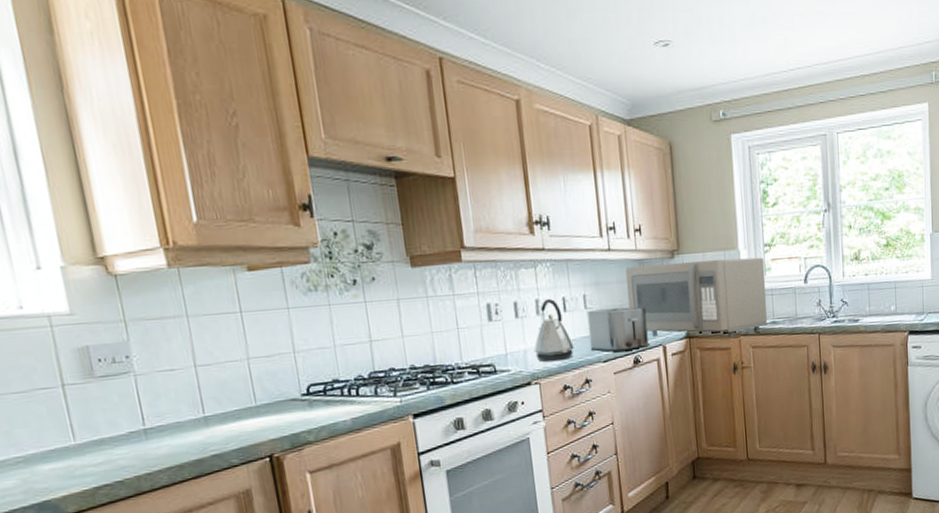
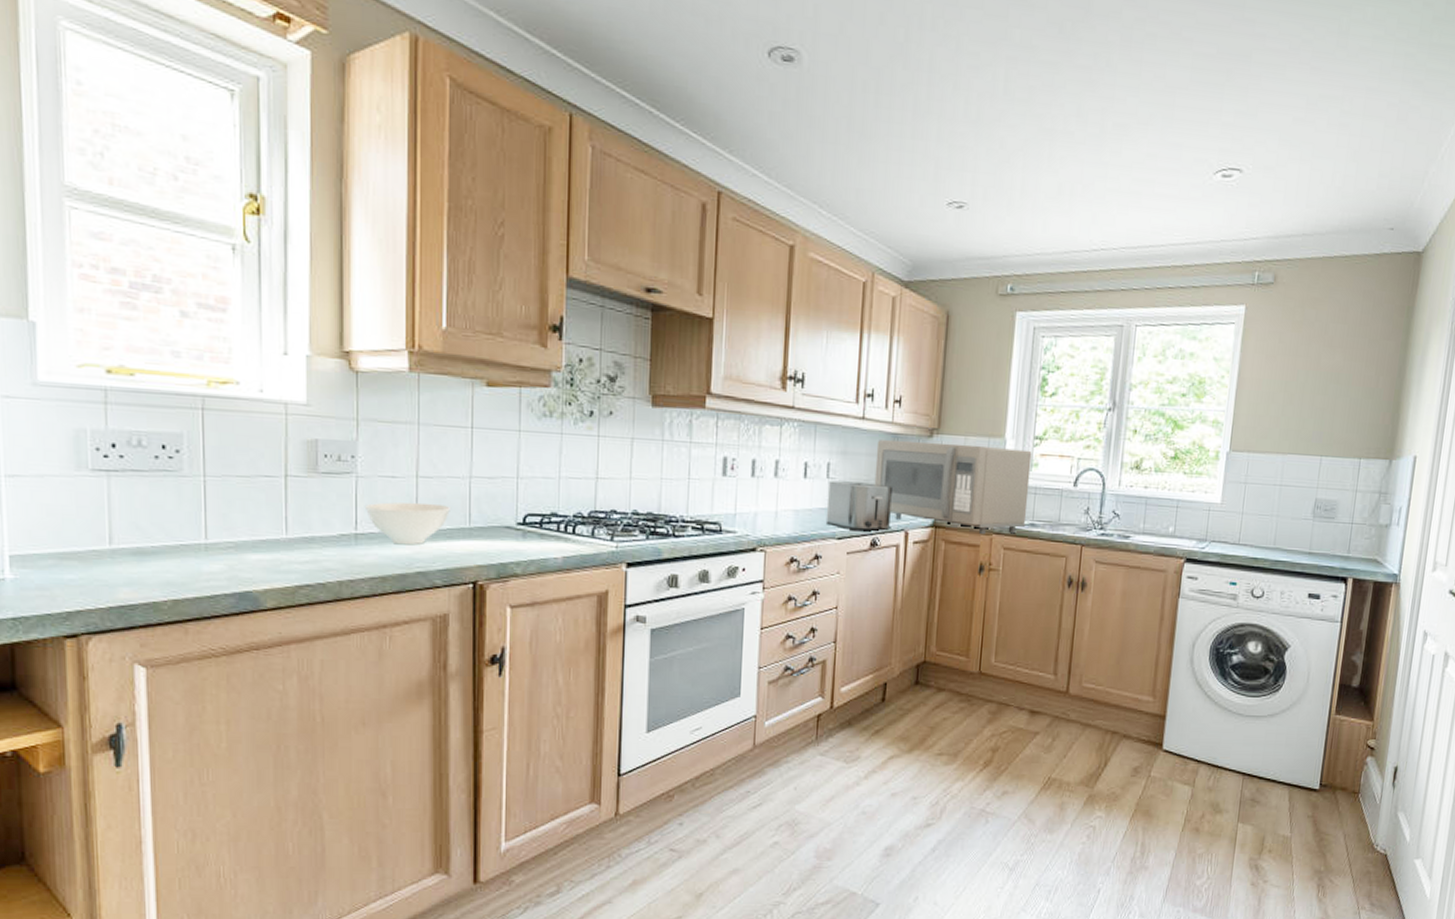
bowl: none [149,388,235,433] -> present [366,502,450,546]
kettle: present [533,298,574,363] -> none [765,461,809,531]

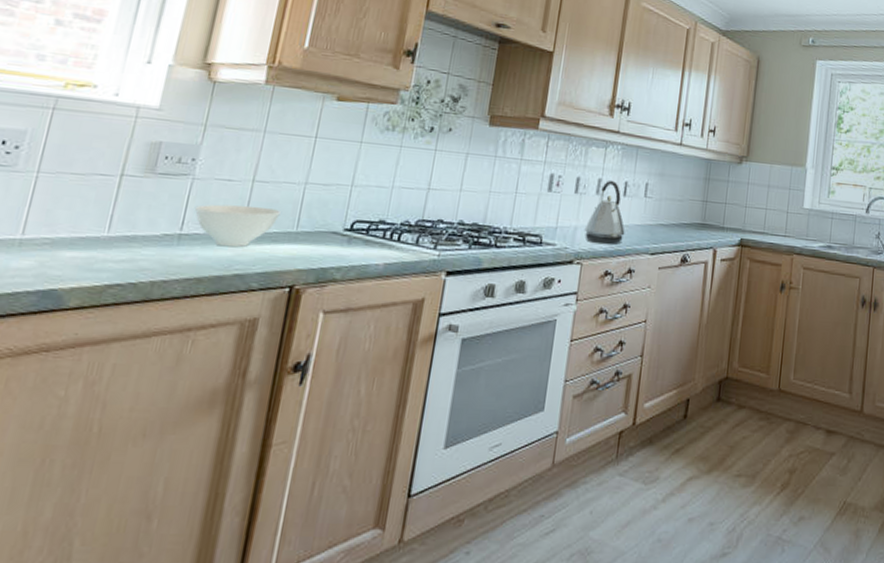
kettle: none [765,461,809,531] -> present [584,180,625,246]
toaster: present [825,480,892,532] -> none [640,199,704,249]
microwave: present [874,440,1032,535] -> none [687,164,830,255]

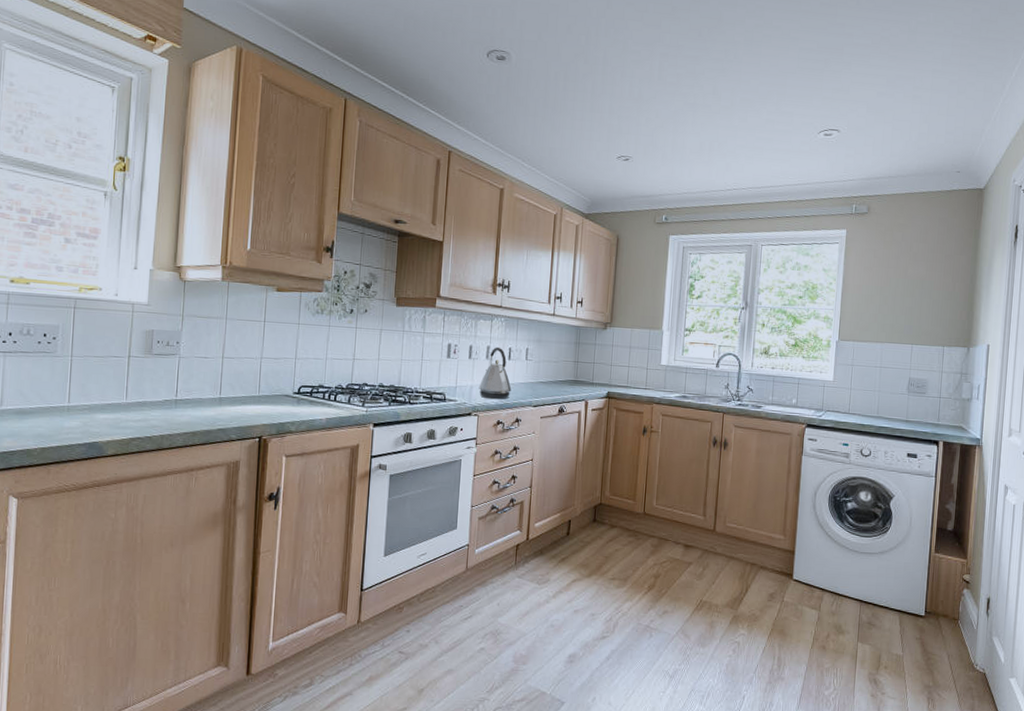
bowl: present [195,204,281,248] -> none [184,376,245,409]

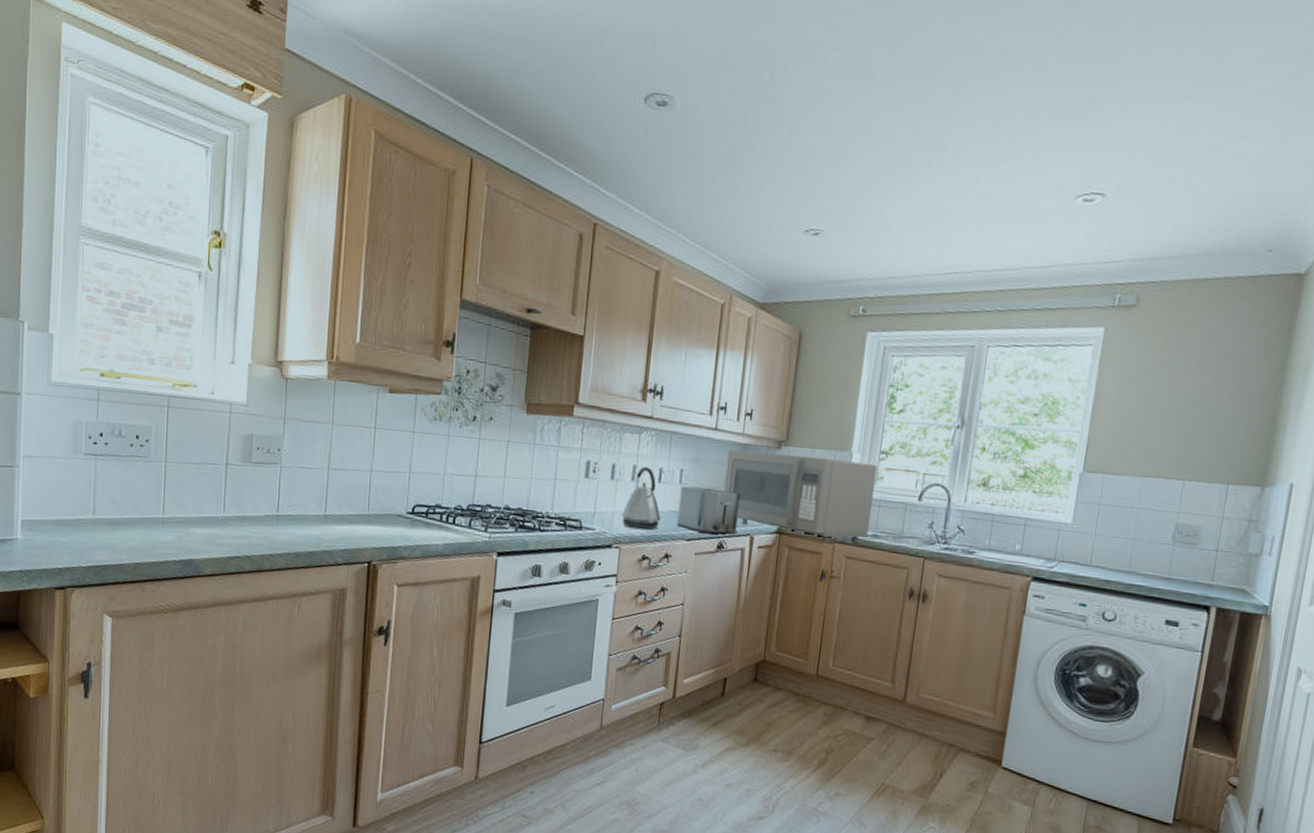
toaster: none [524,362,576,401] -> present [676,485,740,536]
microwave: none [562,331,683,405] -> present [723,450,878,544]

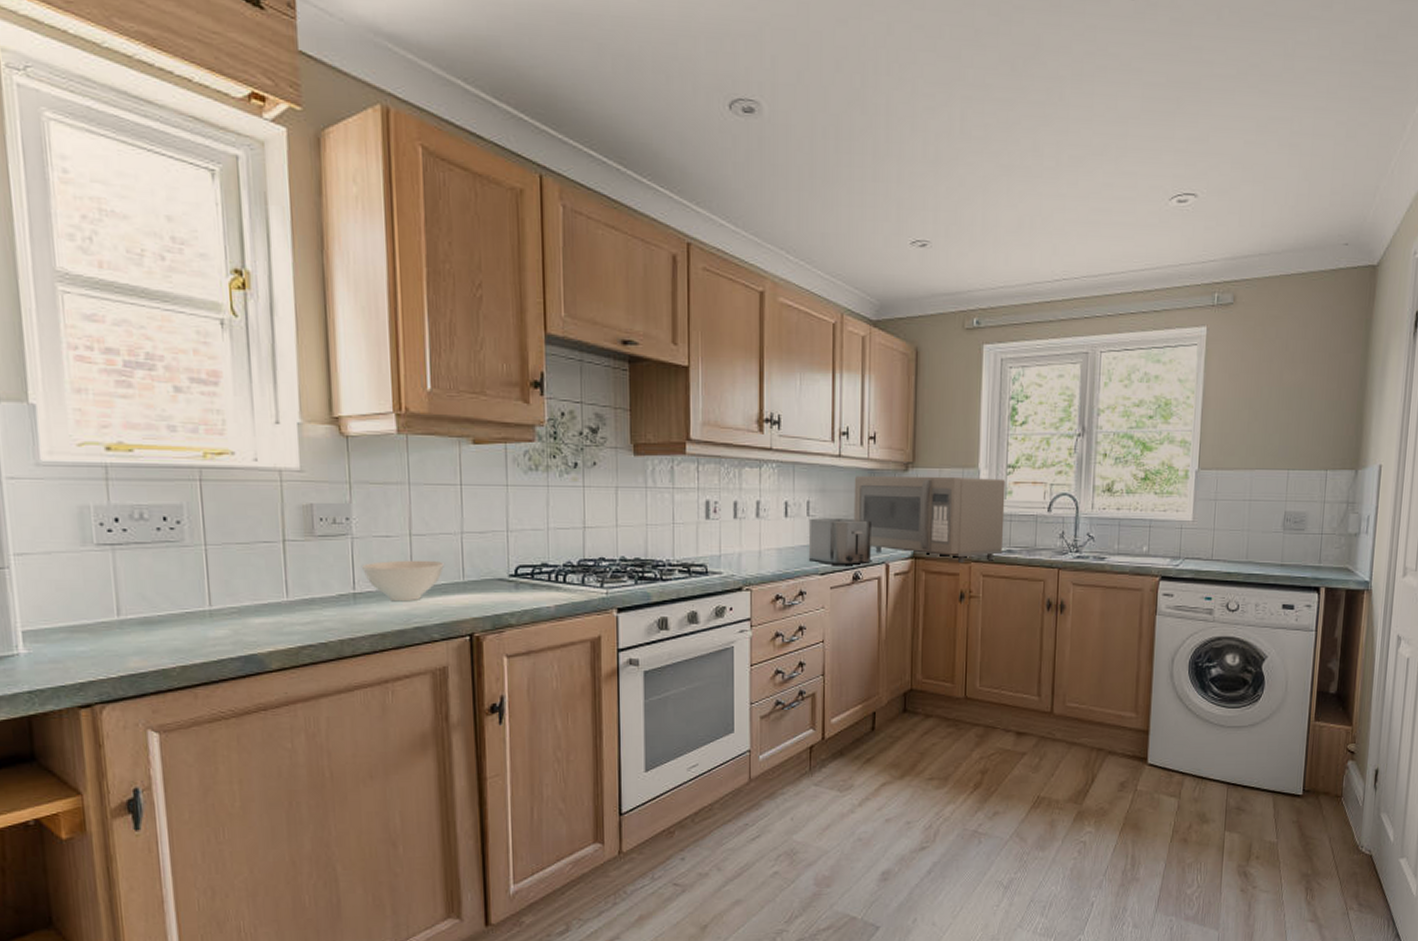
bowl: none [286,489,353,528] -> present [362,560,444,602]
kettle: present [621,466,661,531] -> none [749,501,791,569]

